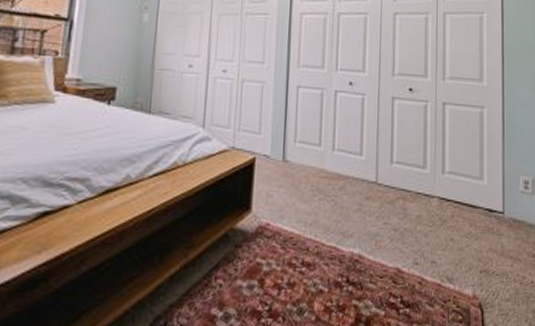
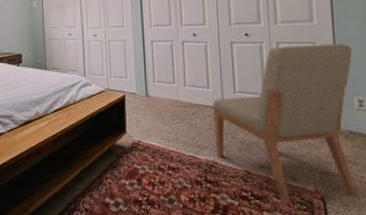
chair: none [363,108,520,314] -> present [212,43,358,204]

